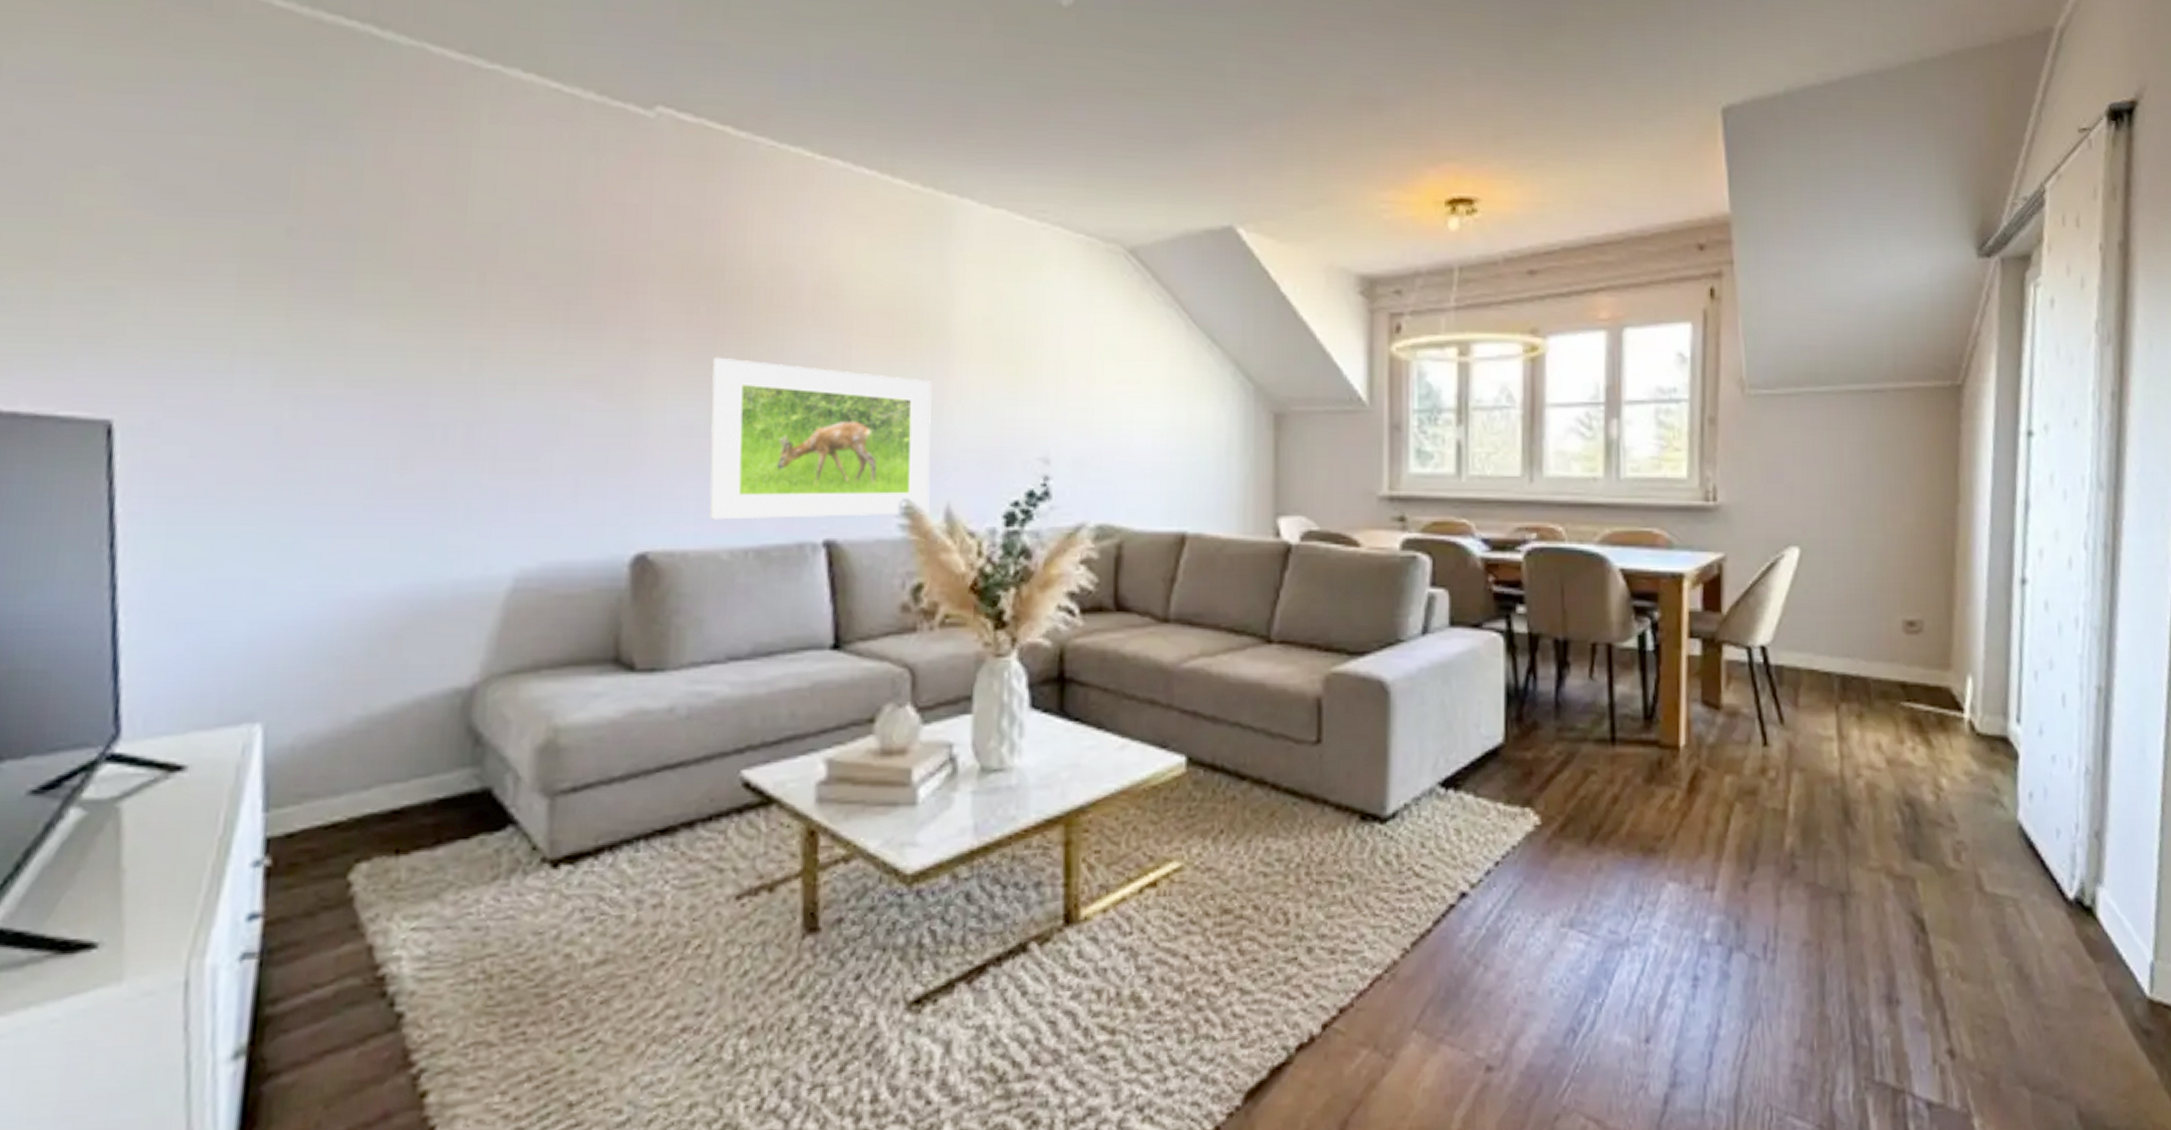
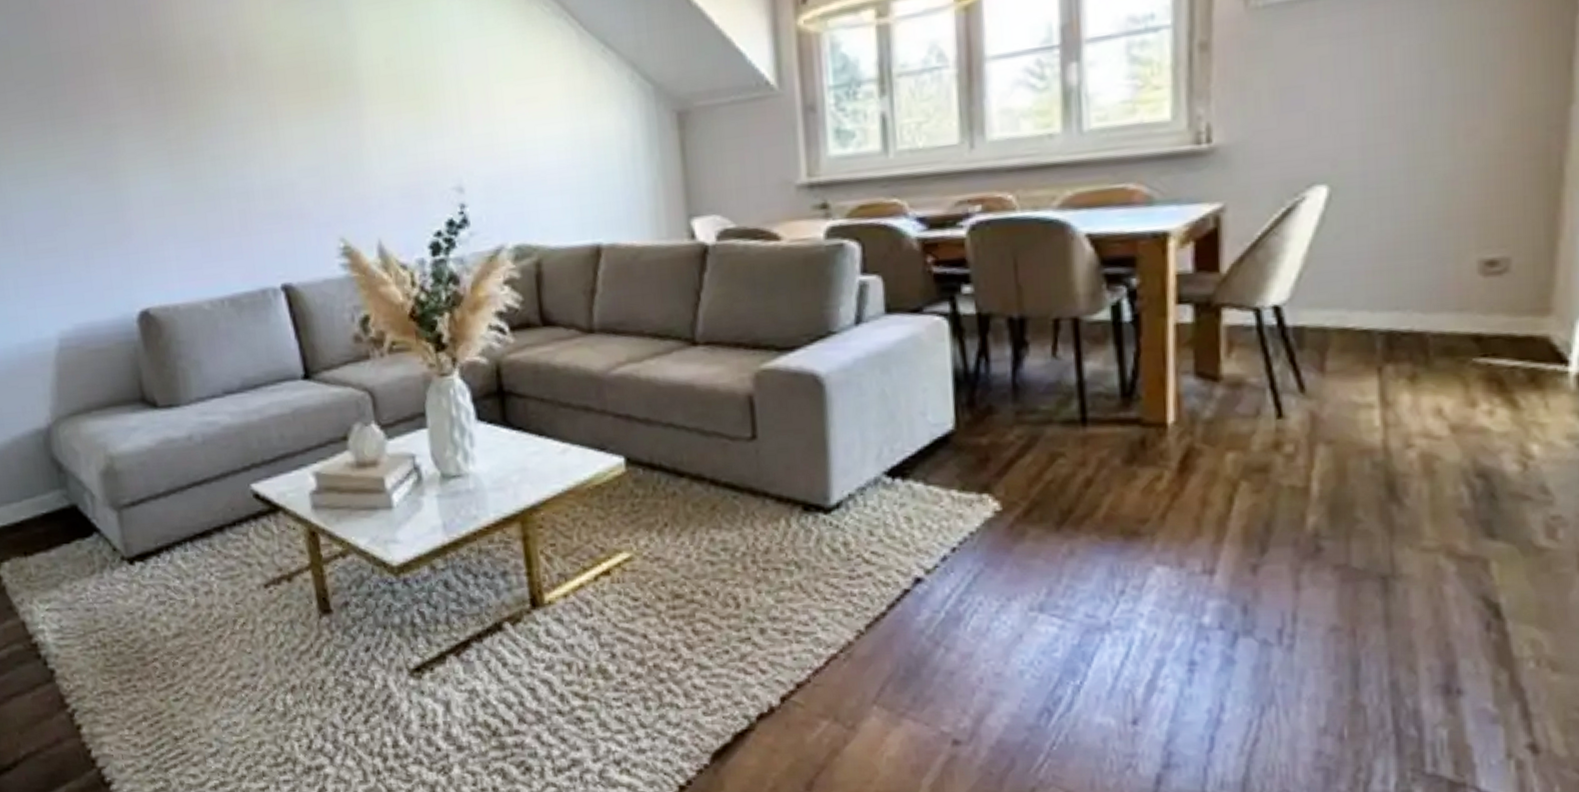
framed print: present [708,357,932,520] -> none [167,126,364,276]

